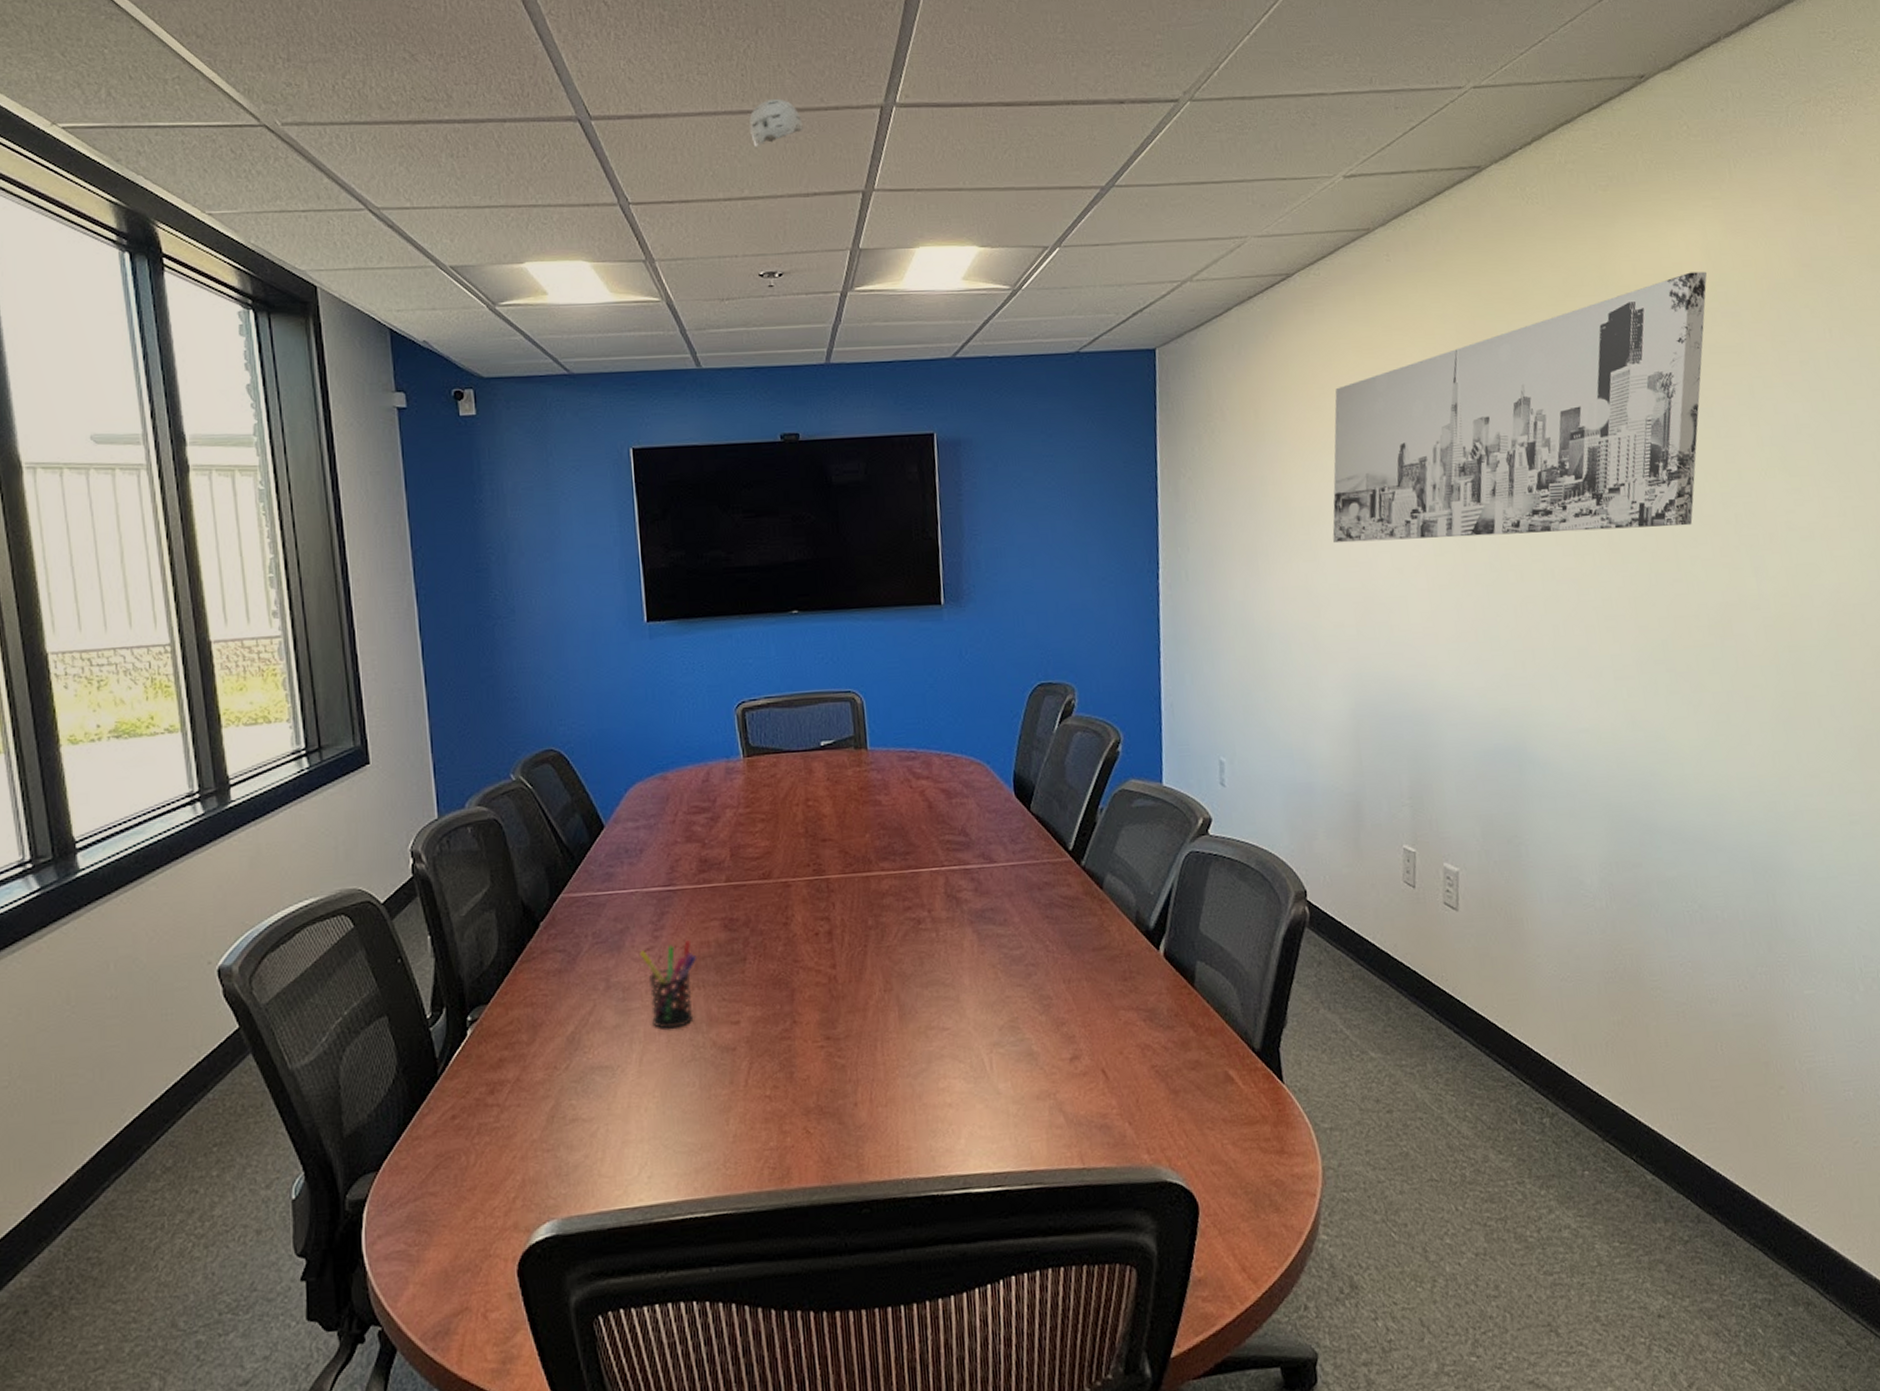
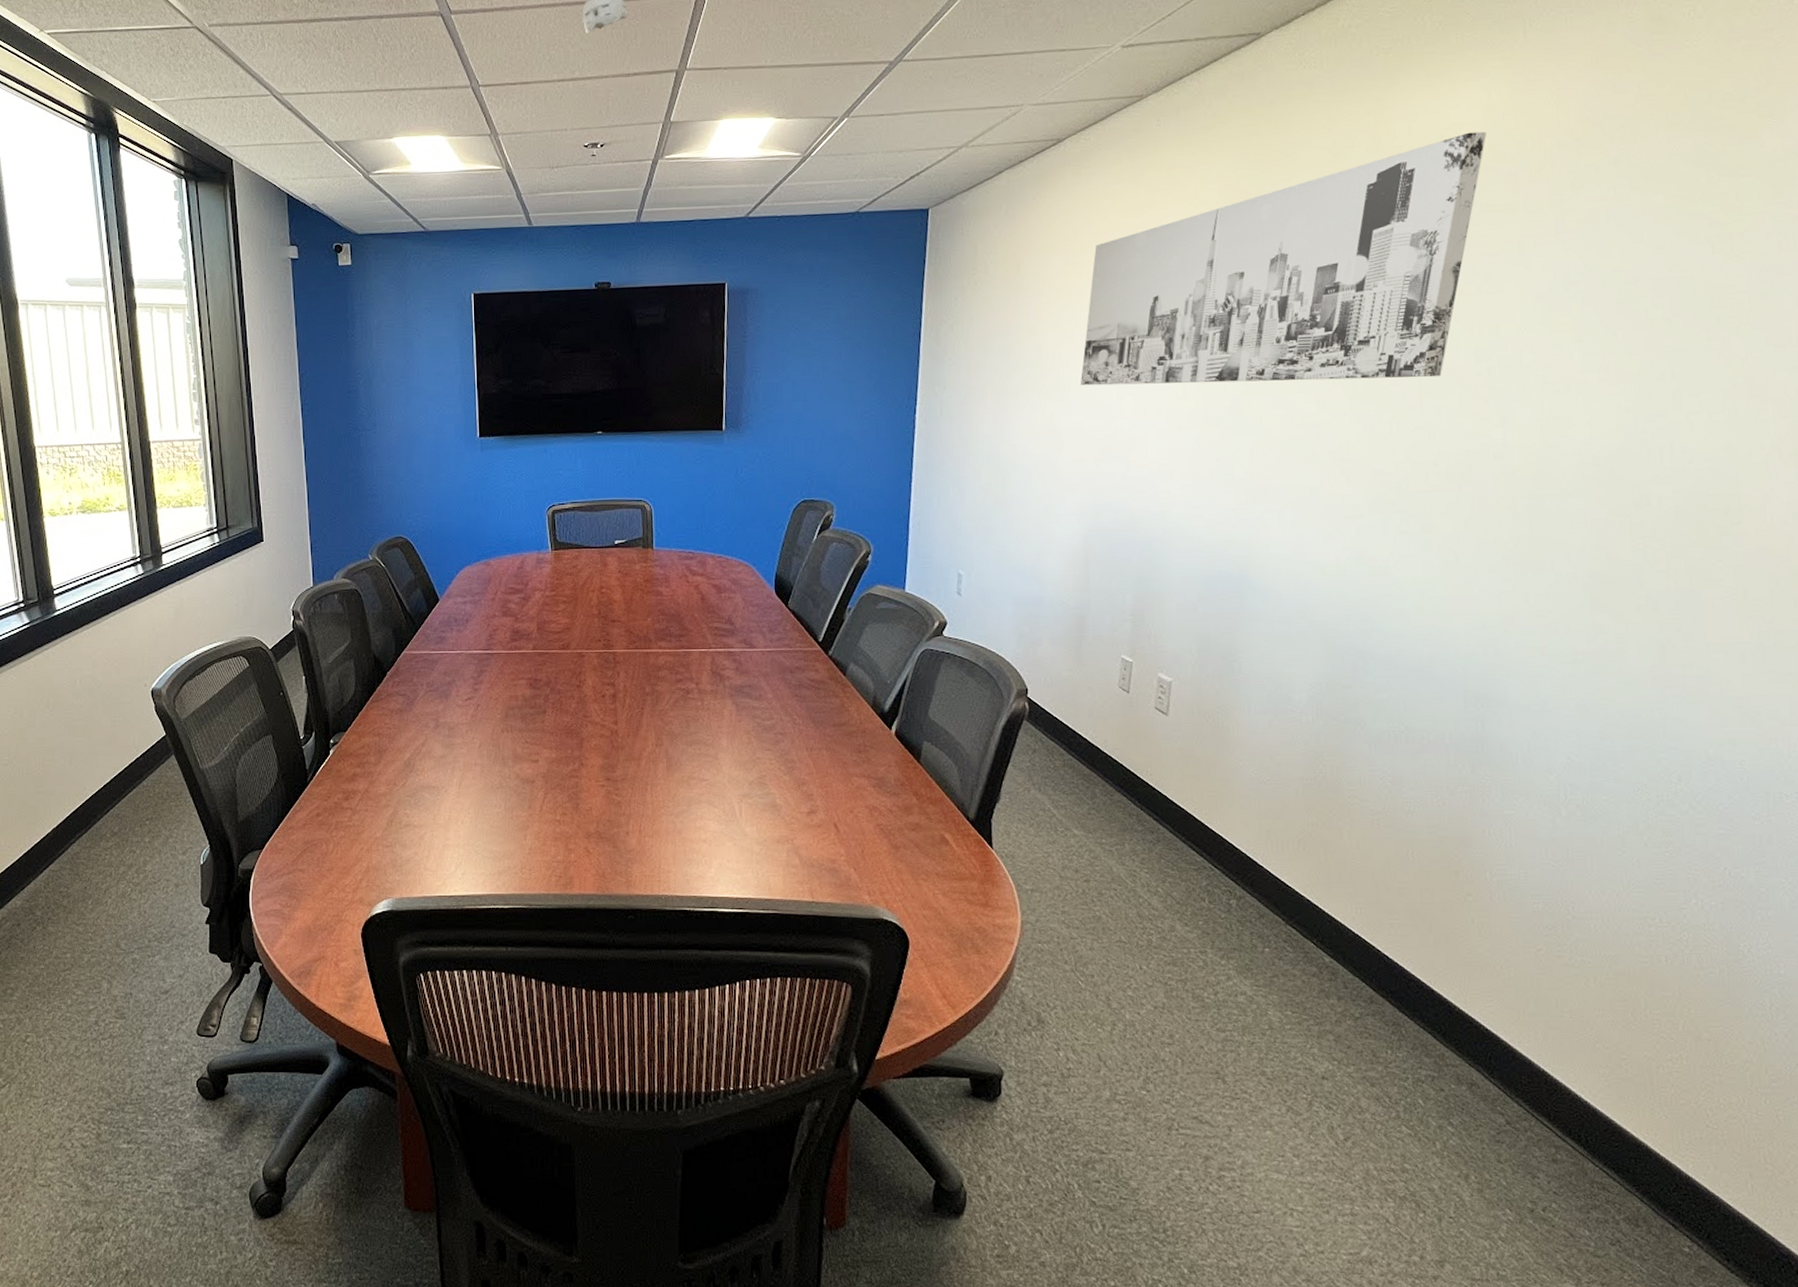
pen holder: present [640,939,698,1030] -> none [463,693,508,762]

